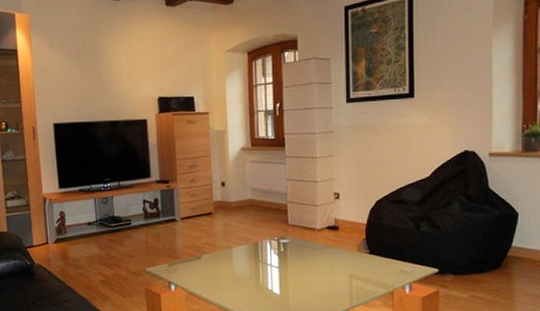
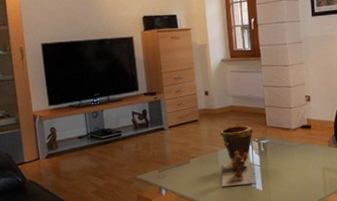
clay pot: none [235,221,273,287] -> present [220,125,256,186]

